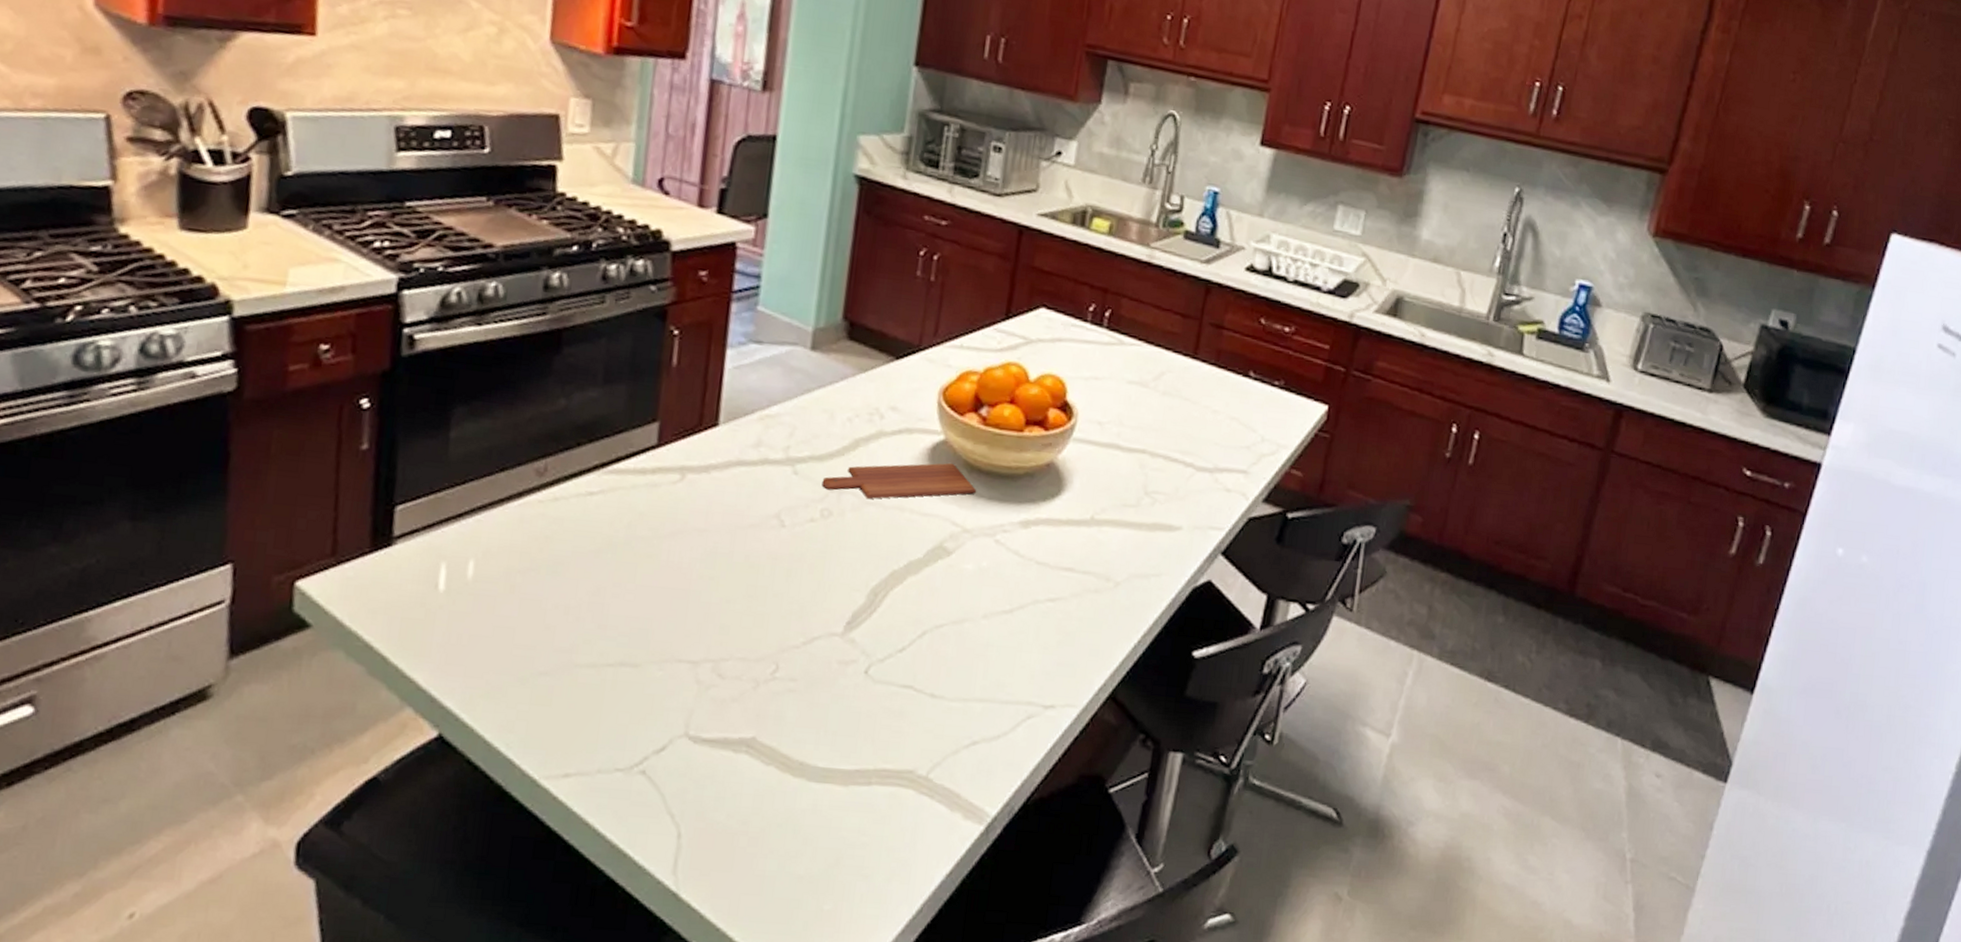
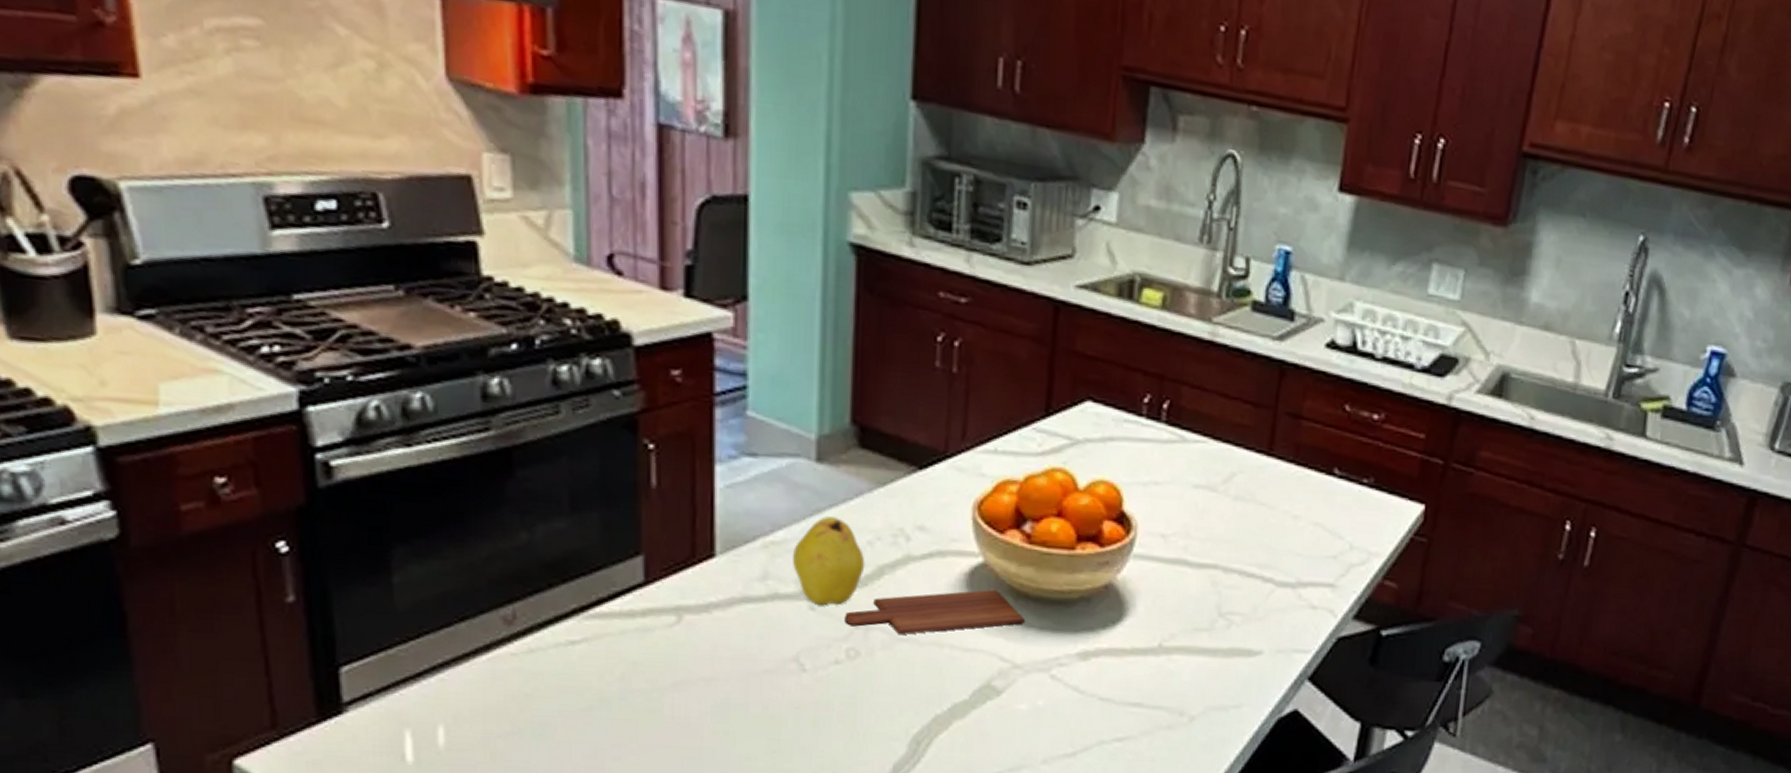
fruit: none [782,396,844,472] -> present [792,516,865,606]

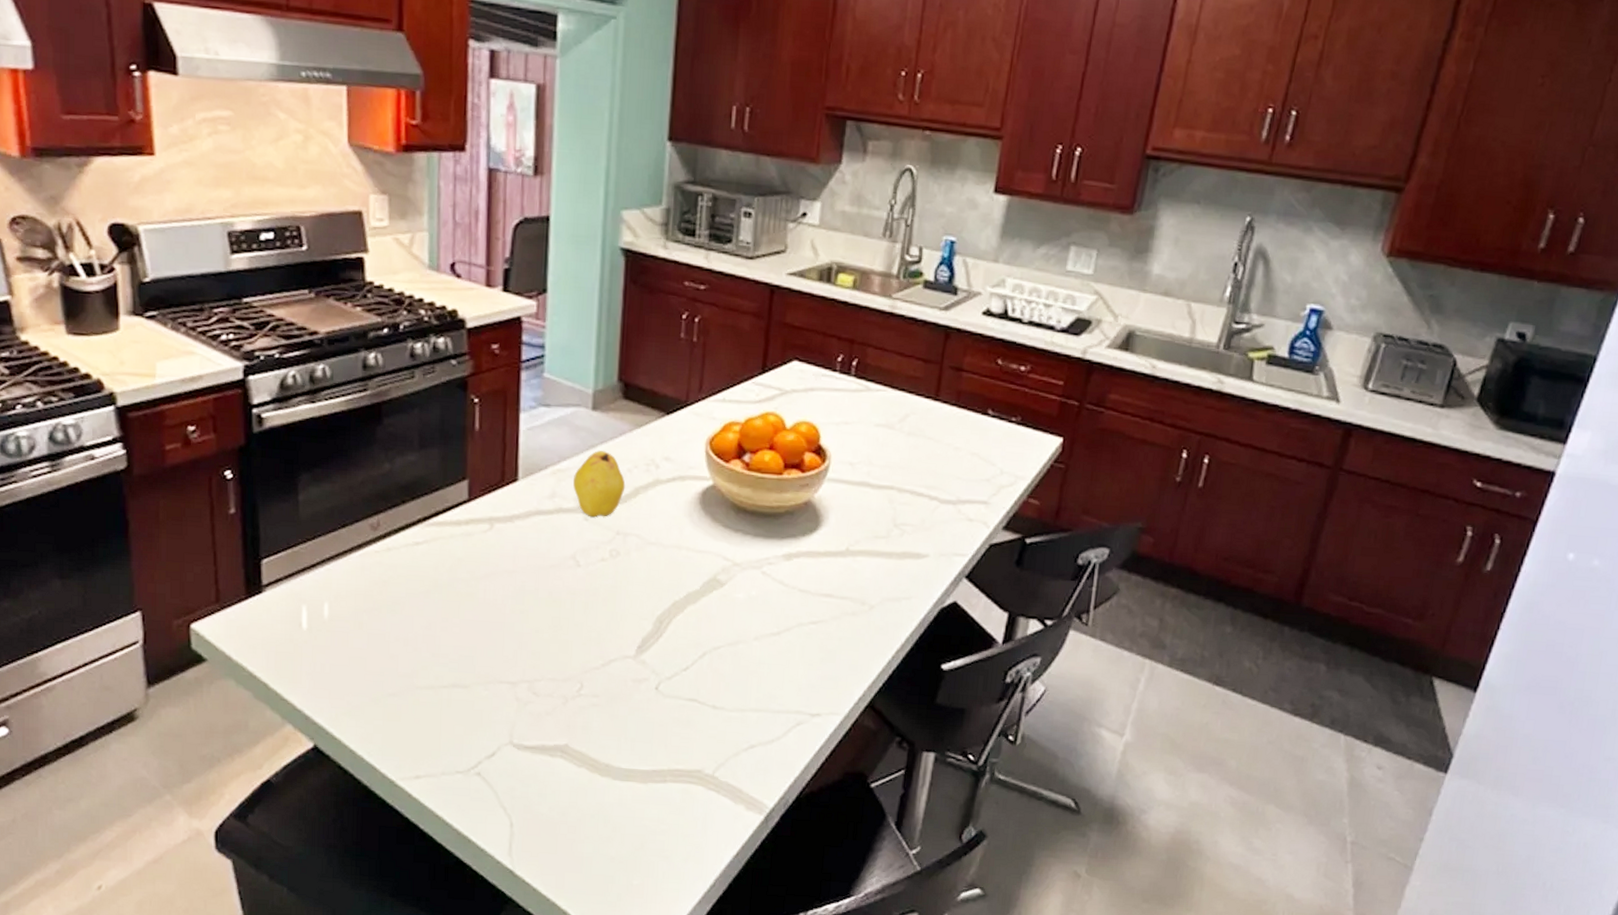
cutting board: present [844,589,1026,635] -> none [609,505,744,539]

